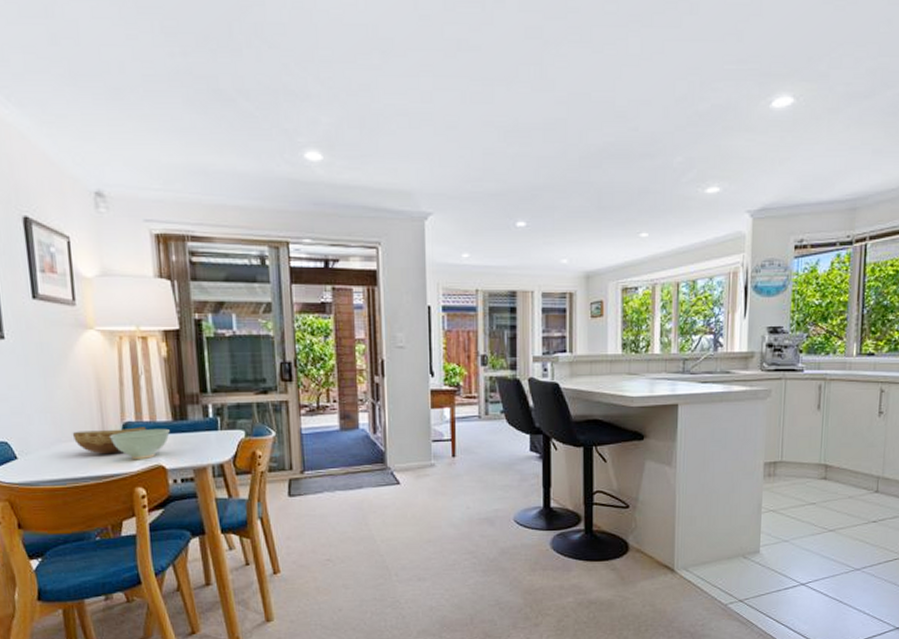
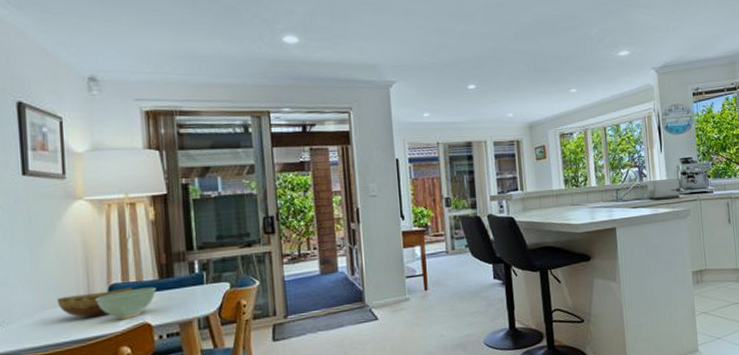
toaster: none [721,351,763,376] -> present [646,178,680,201]

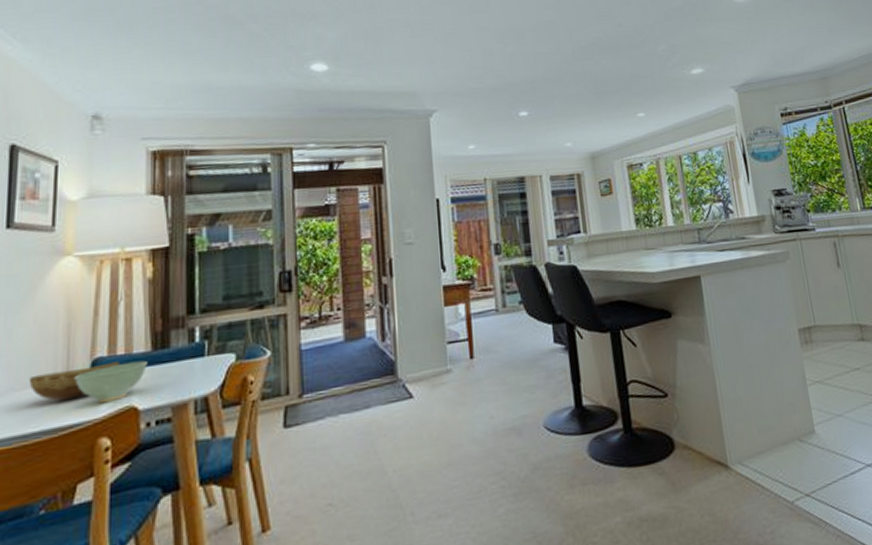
toaster: present [646,178,680,201] -> none [734,214,776,242]

